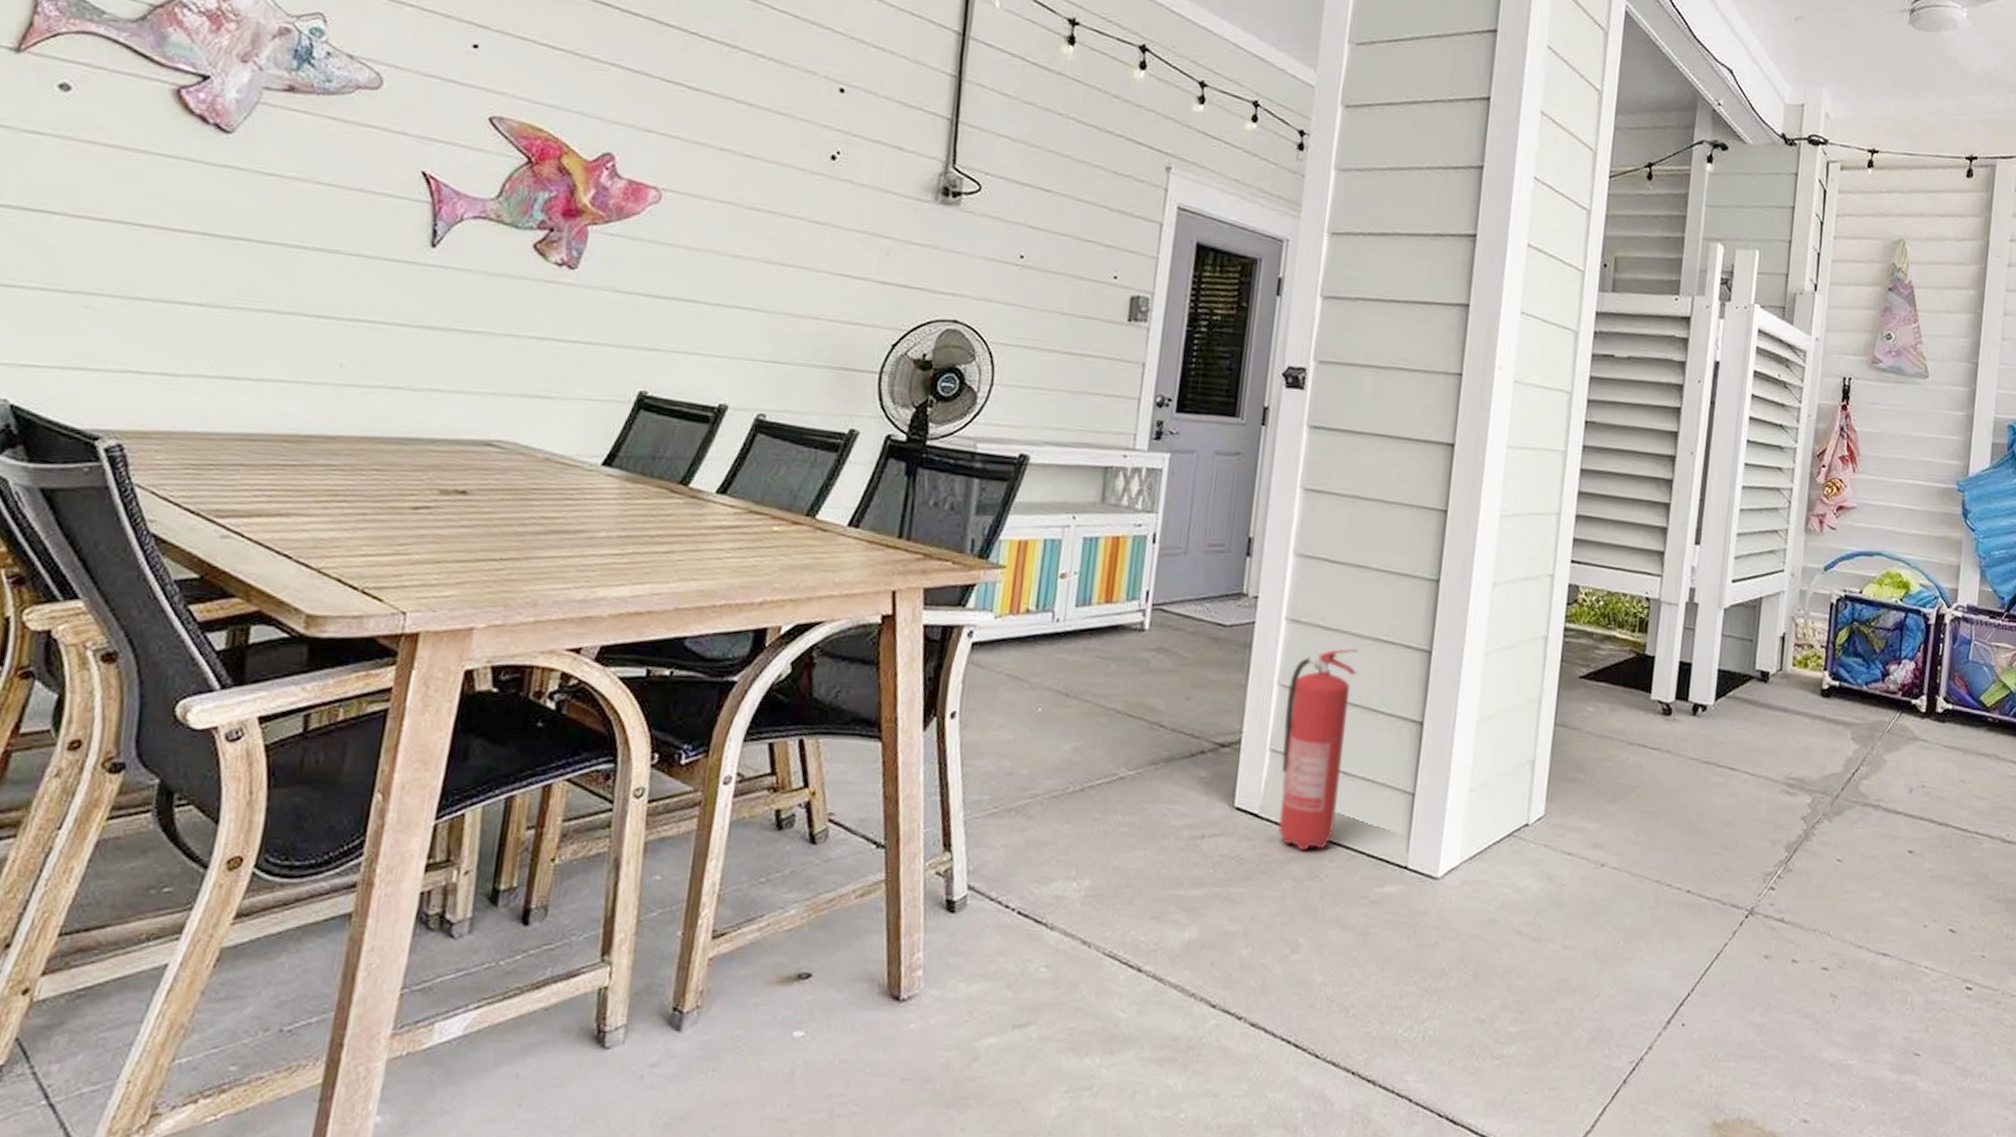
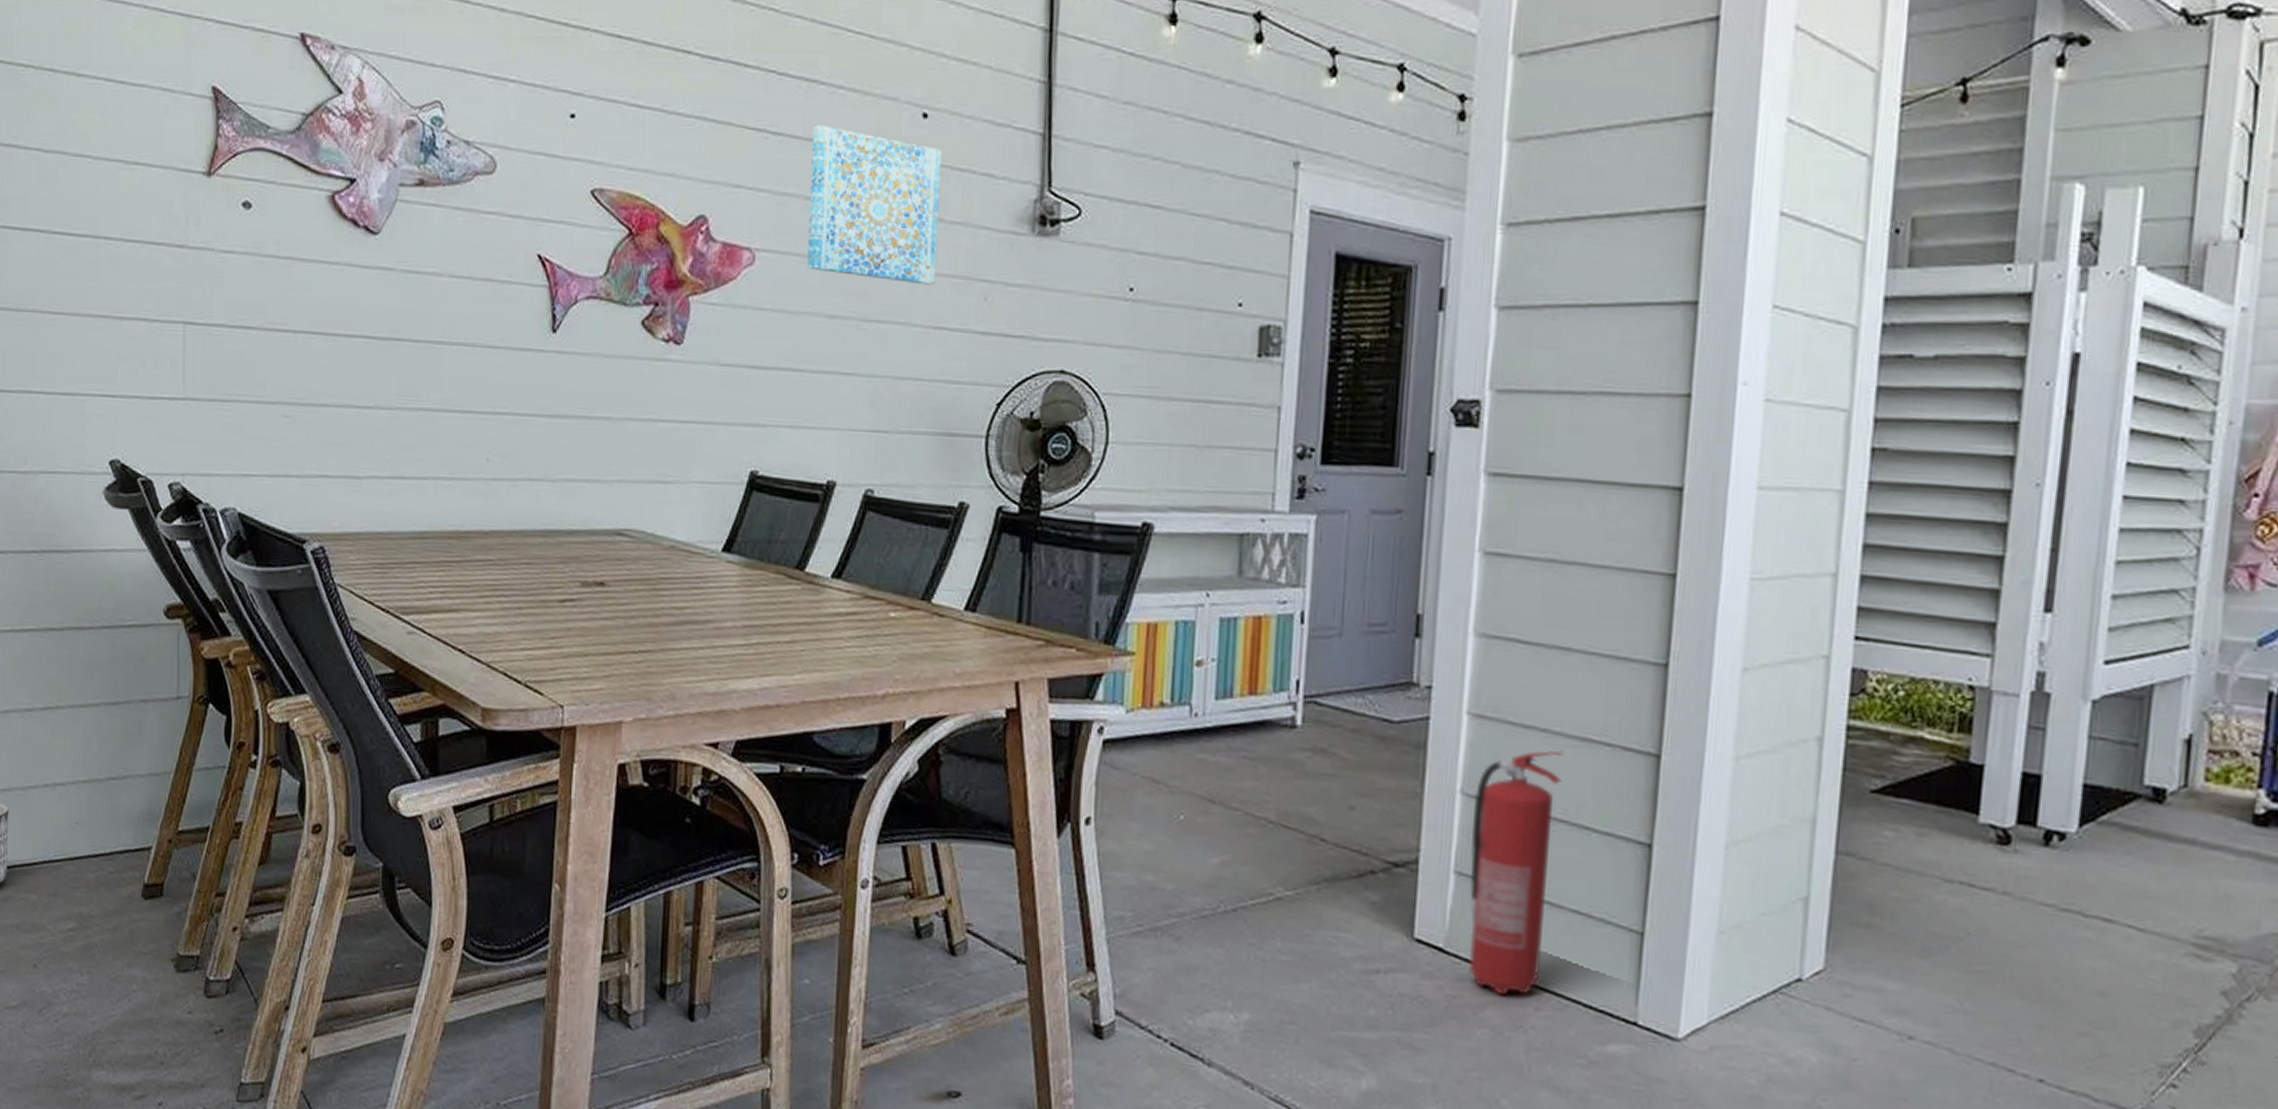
wall art: none [715,86,856,237] -> present [807,125,942,285]

